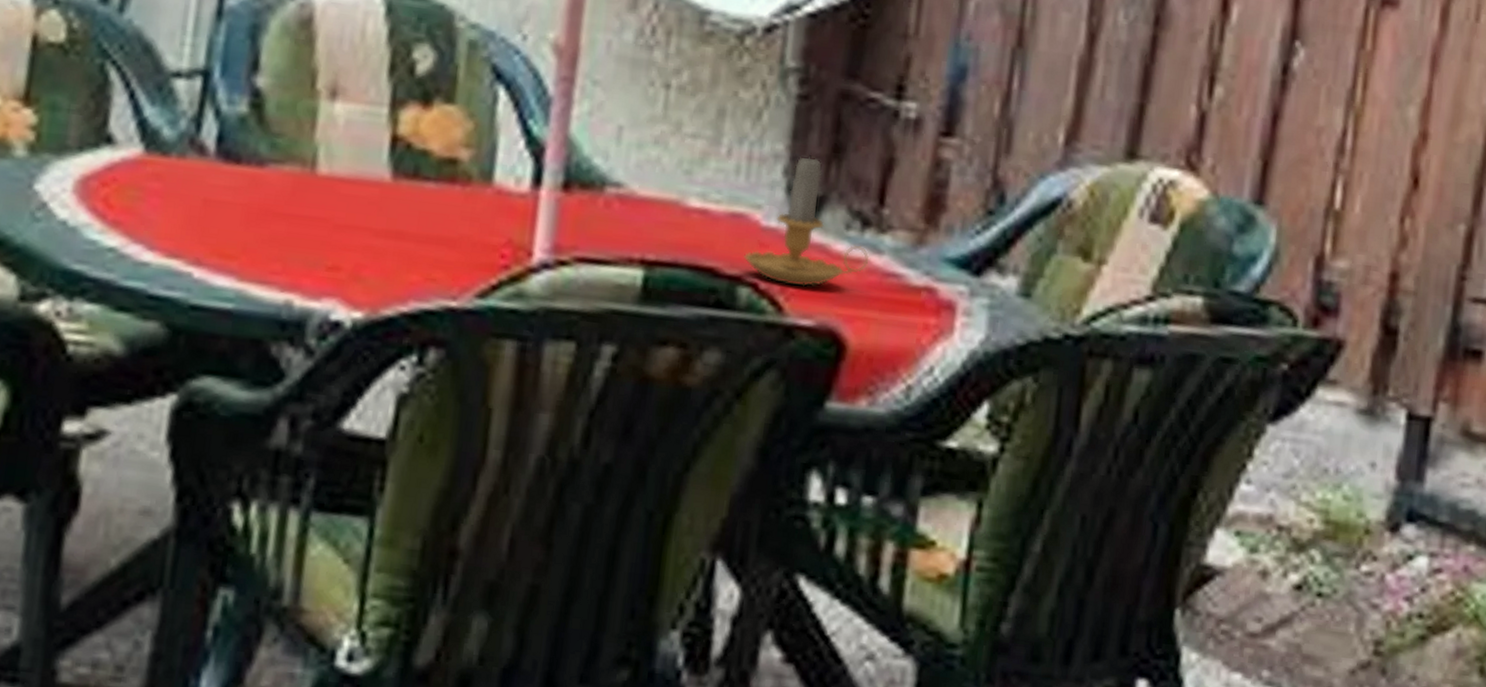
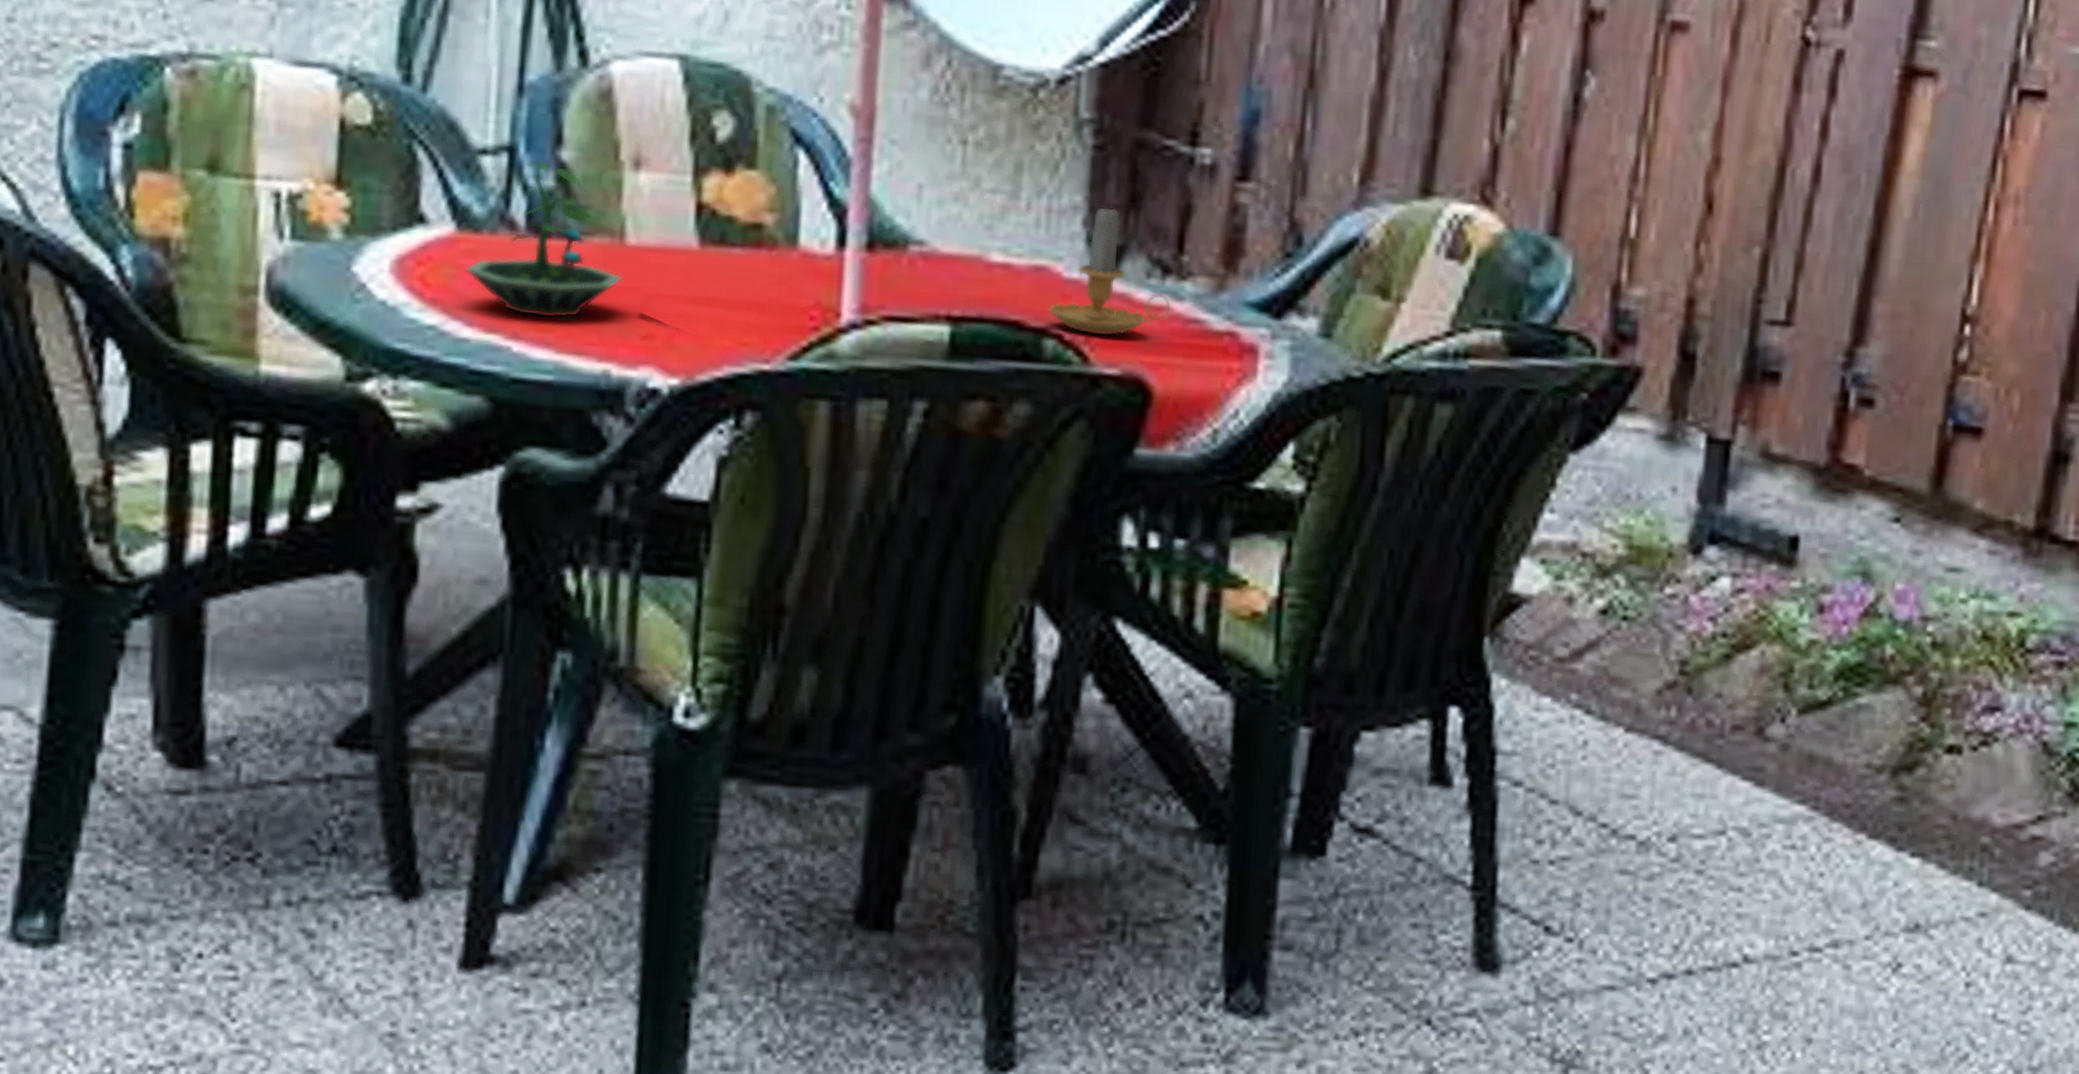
terrarium: none [150,85,313,246] -> present [465,159,624,319]

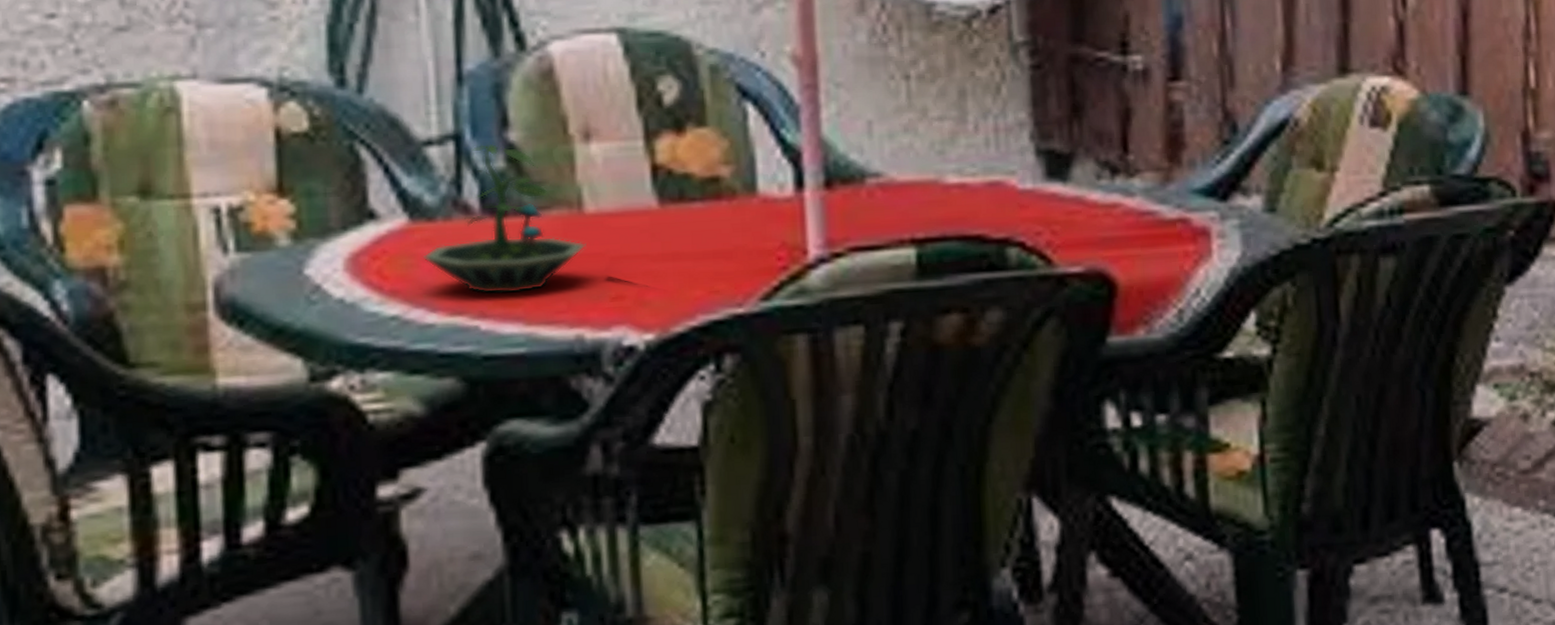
candle: present [1047,204,1171,336] -> none [1006,117,1123,239]

